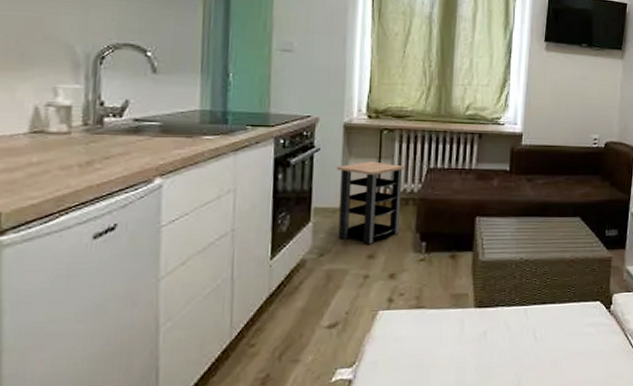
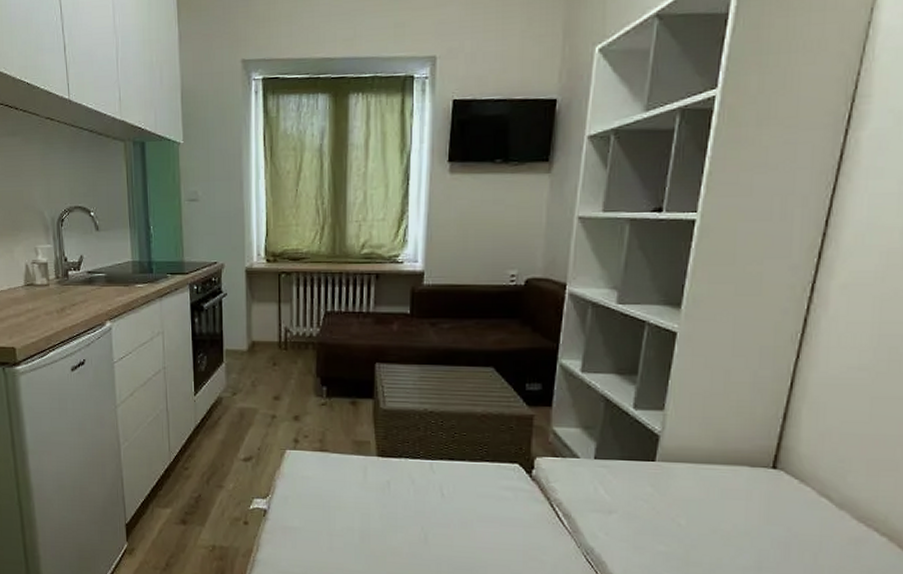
side table: present [336,161,404,244] -> none [241,305,303,386]

